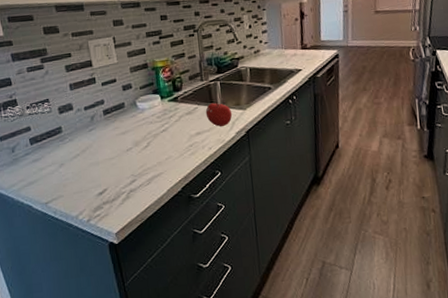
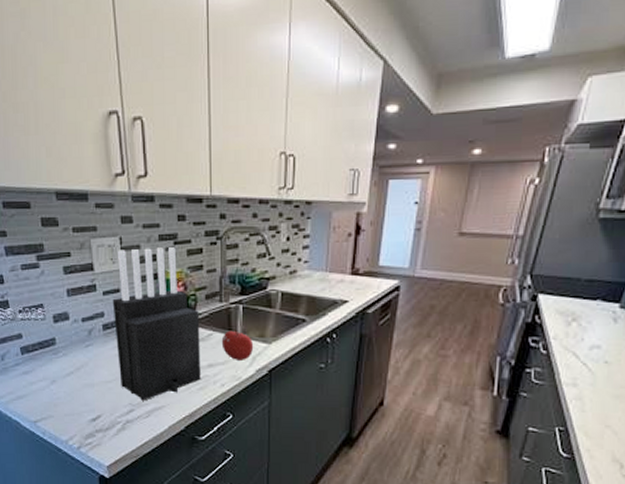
knife block: none [110,41,191,171] -> present [112,247,201,401]

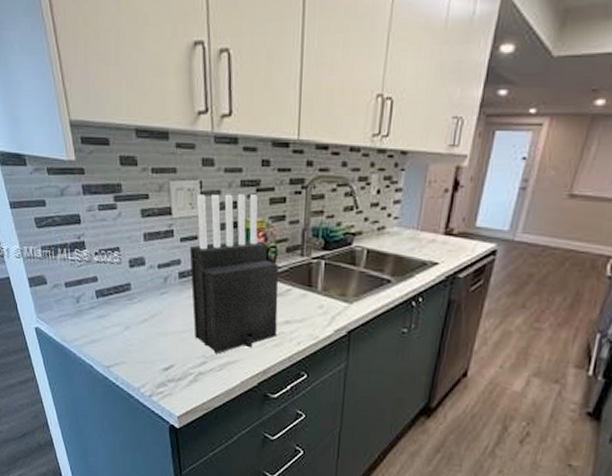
fruit: present [221,329,254,360] -> none [300,285,334,319]

